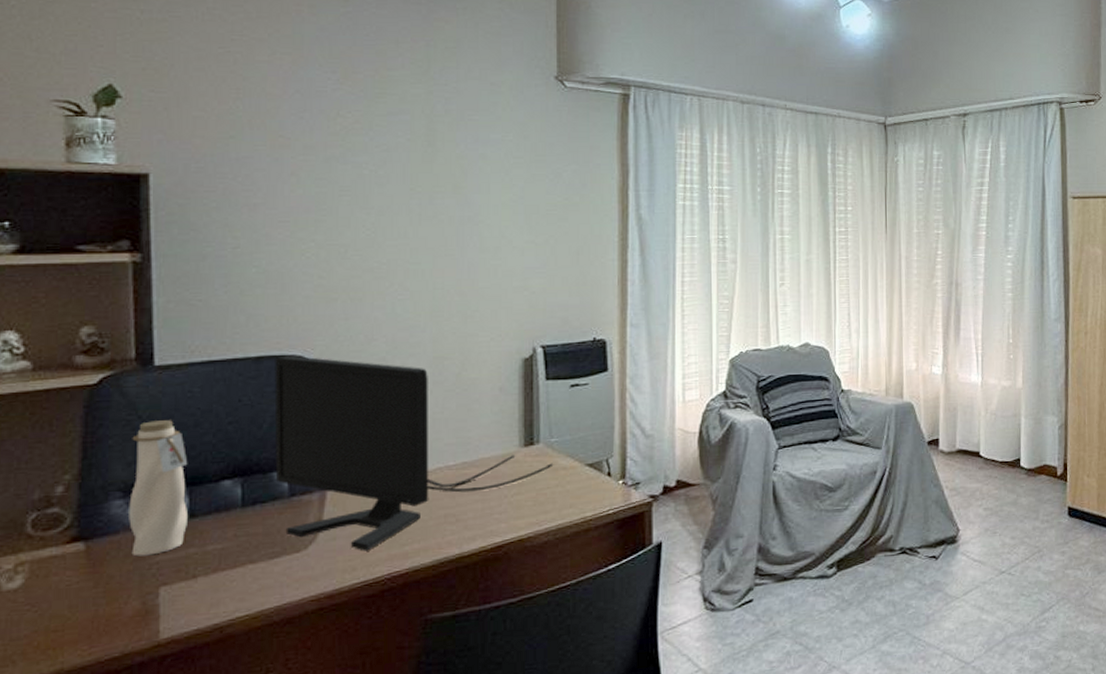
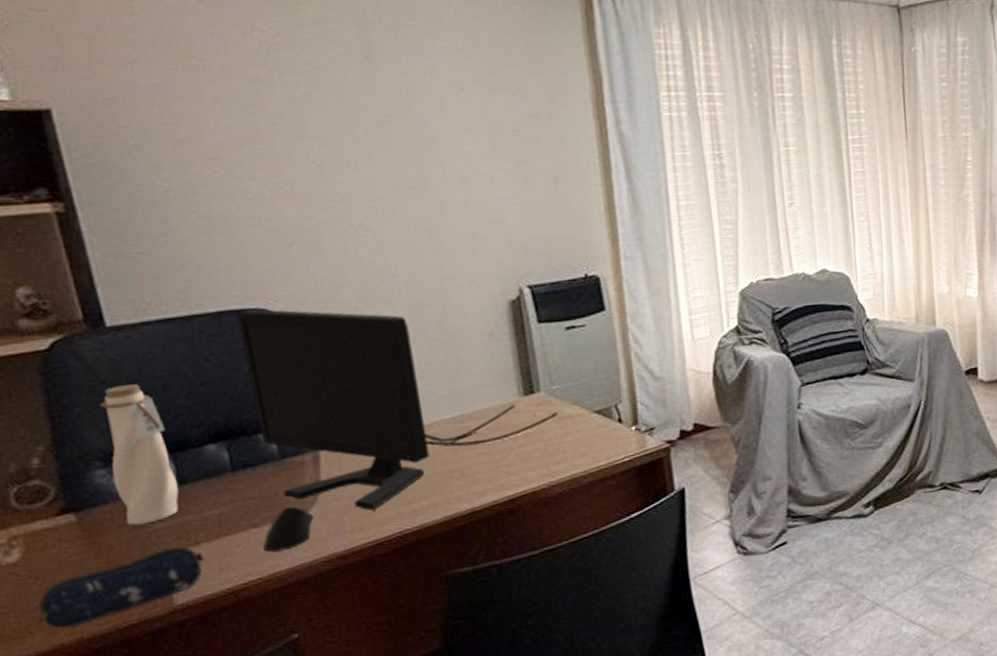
pencil case: none [25,579,198,659] -> present [38,547,204,629]
computer mouse: none [257,544,310,589] -> present [263,506,314,552]

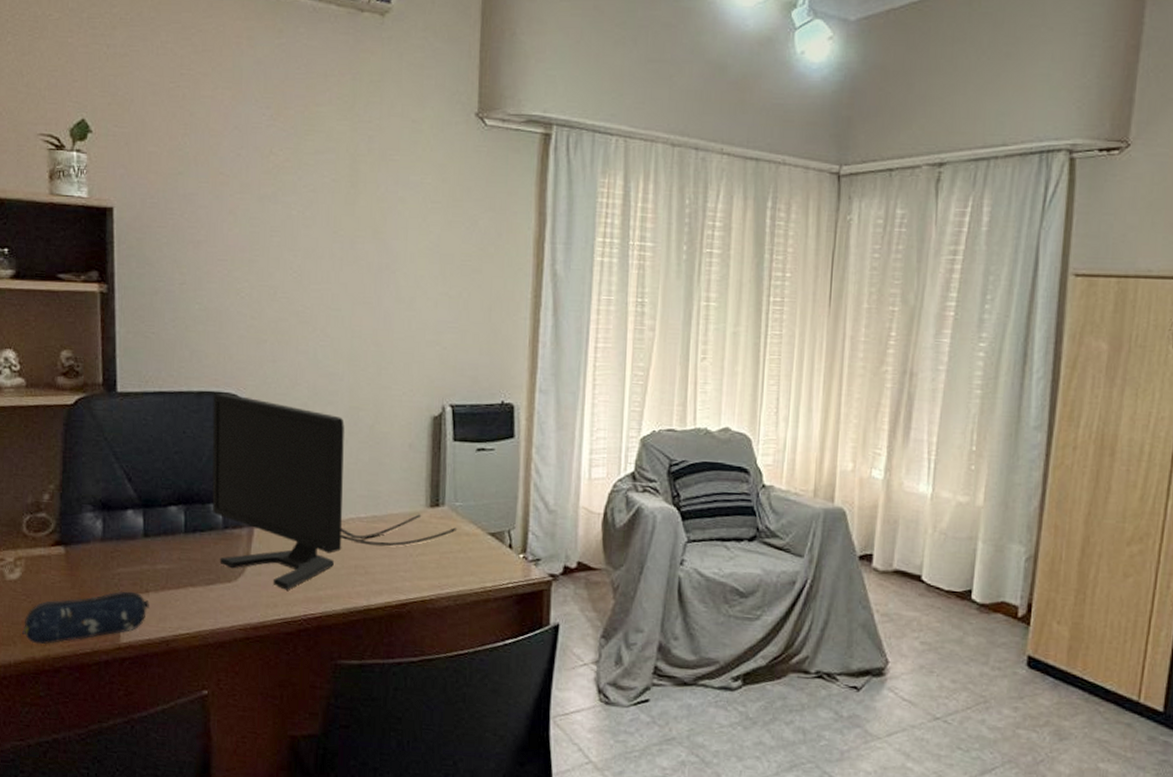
water bottle: present [99,384,179,525] -> none [97,443,143,567]
computer mouse: present [263,506,314,552] -> none [196,573,239,612]

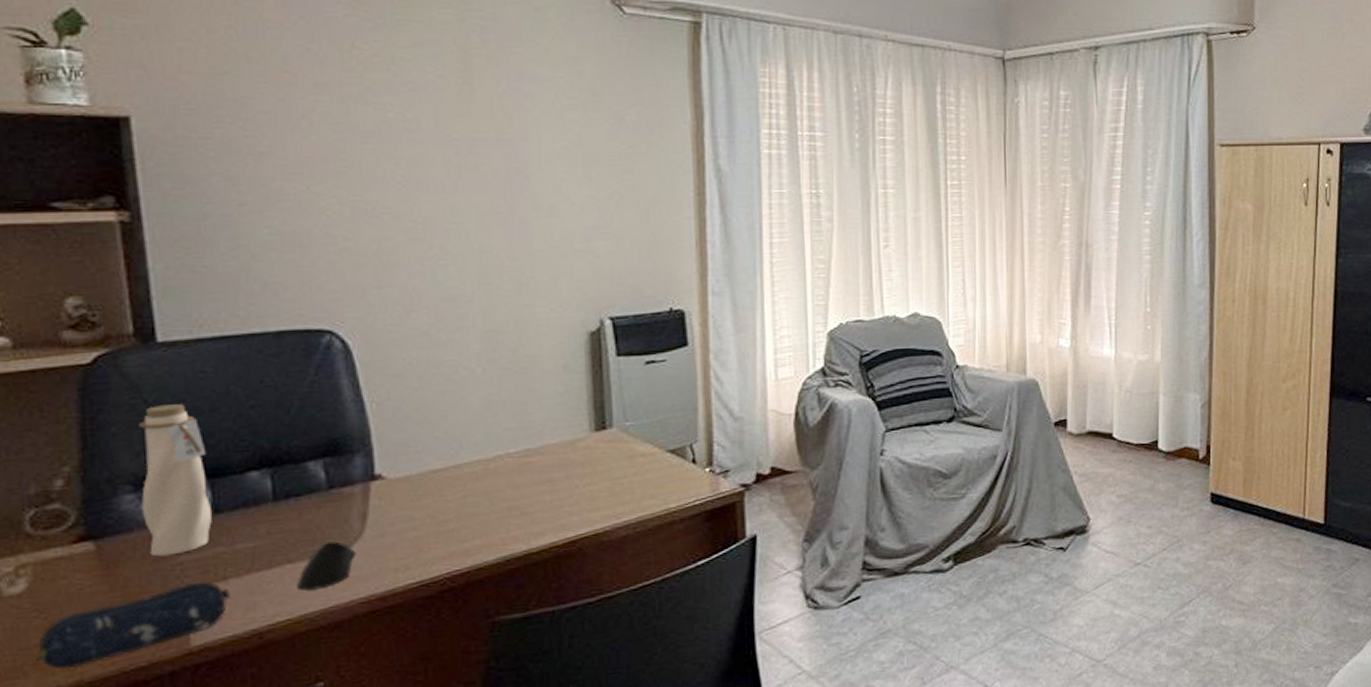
water bottle: none [97,443,143,567] -> present [138,404,212,557]
computer mouse: none [196,573,239,612] -> present [297,541,356,591]
computer monitor: present [212,392,458,590] -> none [299,329,631,549]

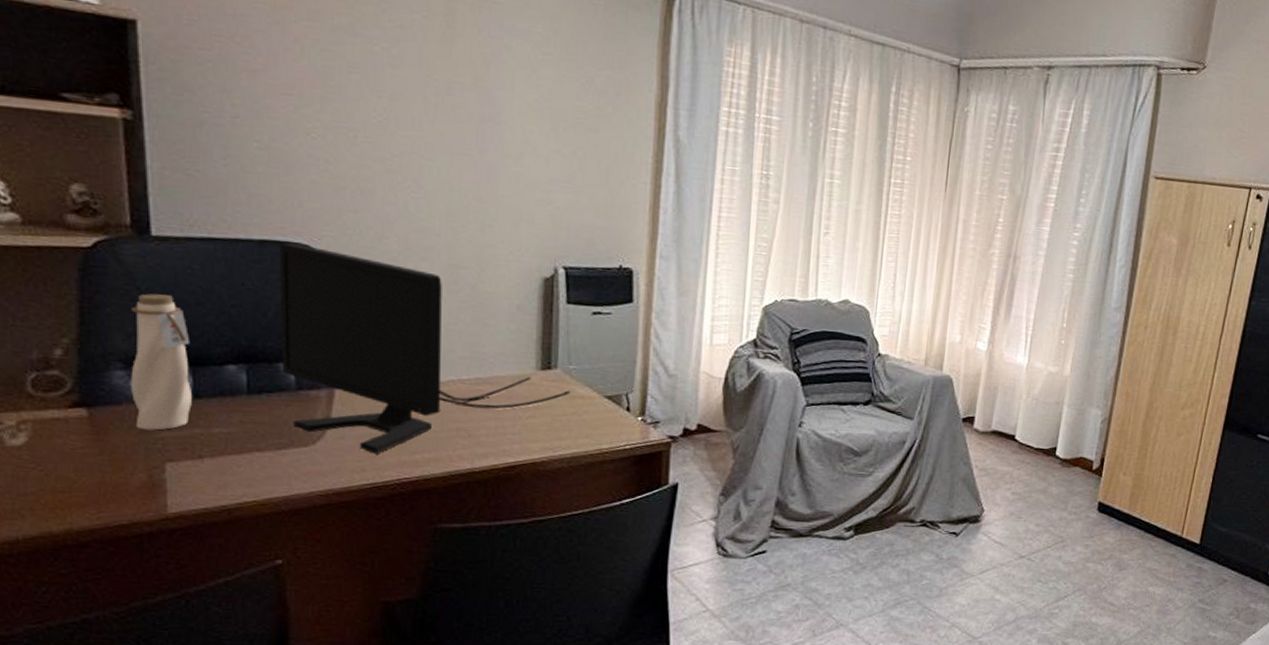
pencil case: present [36,582,230,670] -> none [33,457,204,518]
computer mouse: present [297,541,356,591] -> none [264,437,318,478]
computer monitor: none [299,329,631,549] -> present [279,242,571,454]

